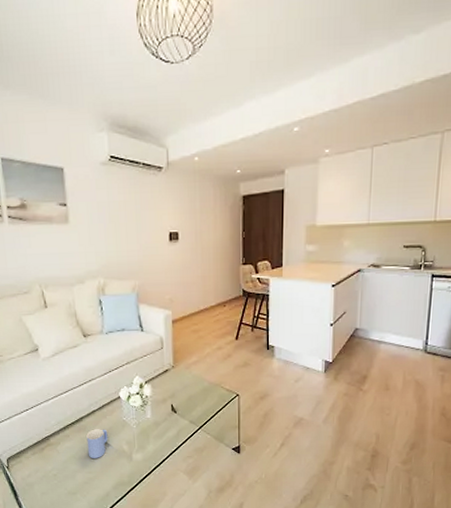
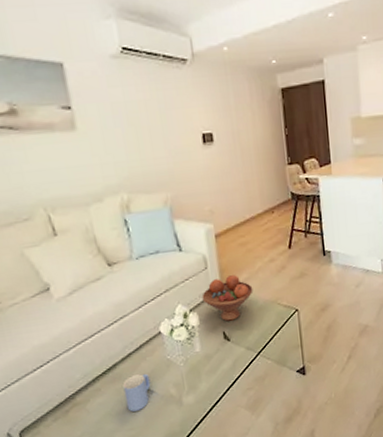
fruit bowl: none [156,357,201,396] -> present [202,275,253,322]

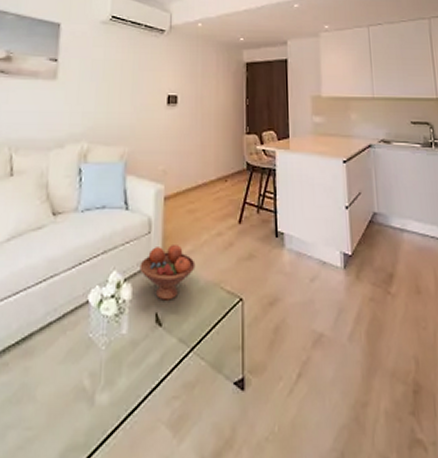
mug: present [123,373,151,412] -> none [30,352,65,403]

